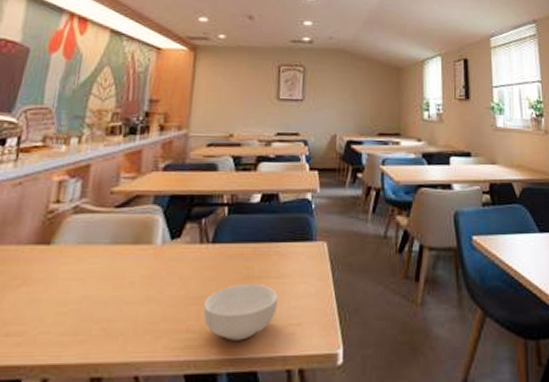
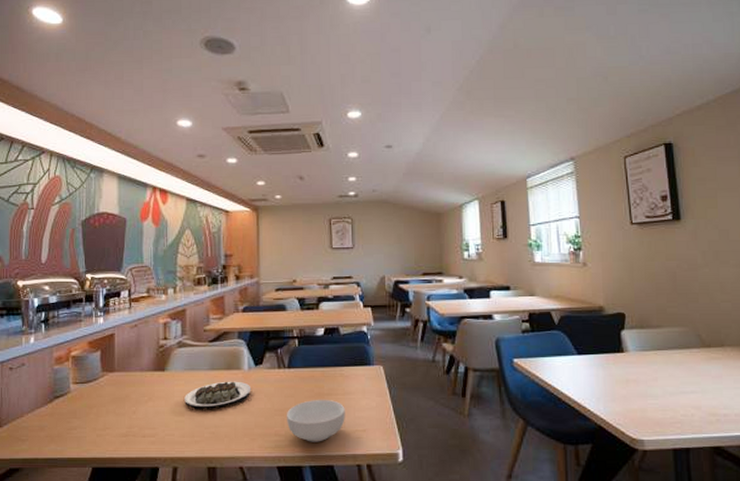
plate: none [71,259,163,298] -> present [184,381,252,410]

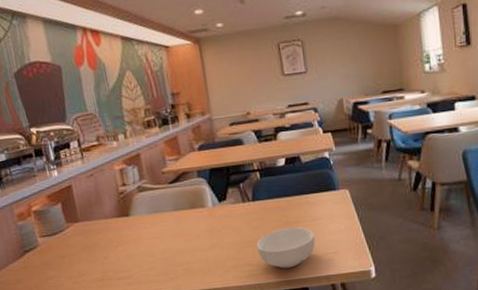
plate: present [184,381,252,410] -> none [153,218,219,250]

